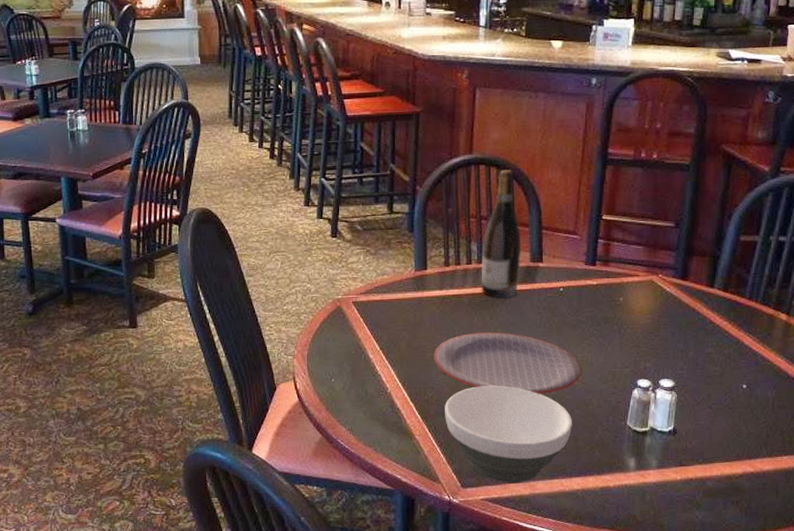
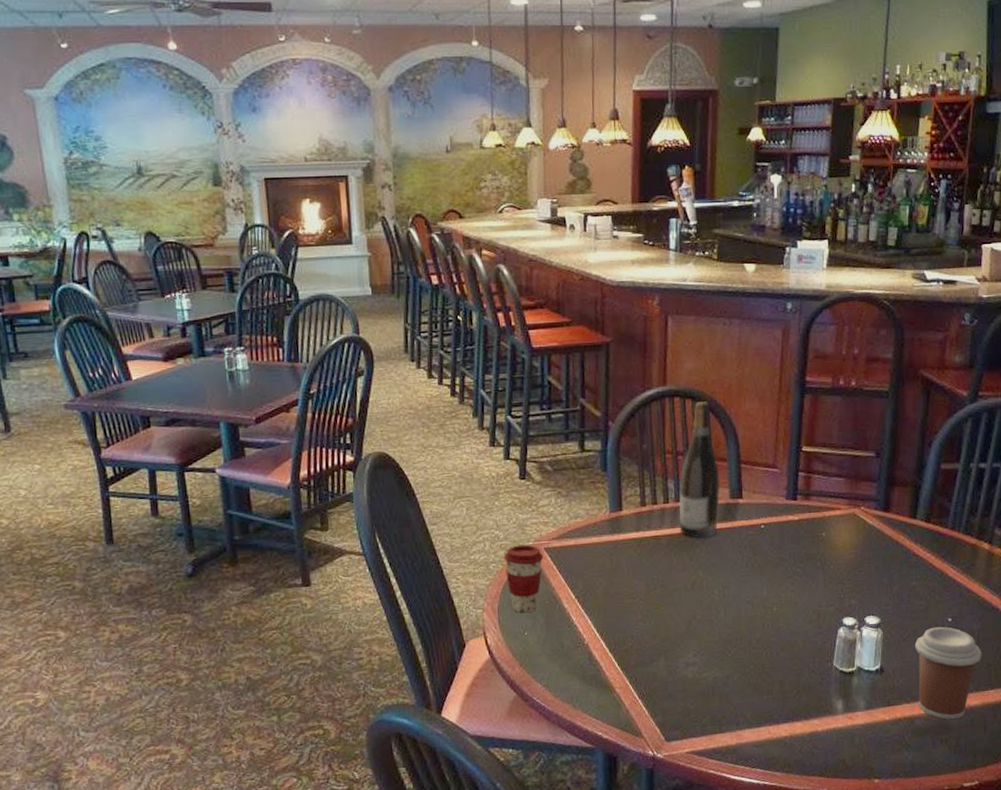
coffee cup: none [314,298,352,362] -> present [503,544,544,614]
plate: present [434,332,581,394] -> none [632,574,786,638]
bowl: present [445,385,572,483] -> none [645,630,778,734]
coffee cup: none [708,392,776,482] -> present [914,626,982,719]

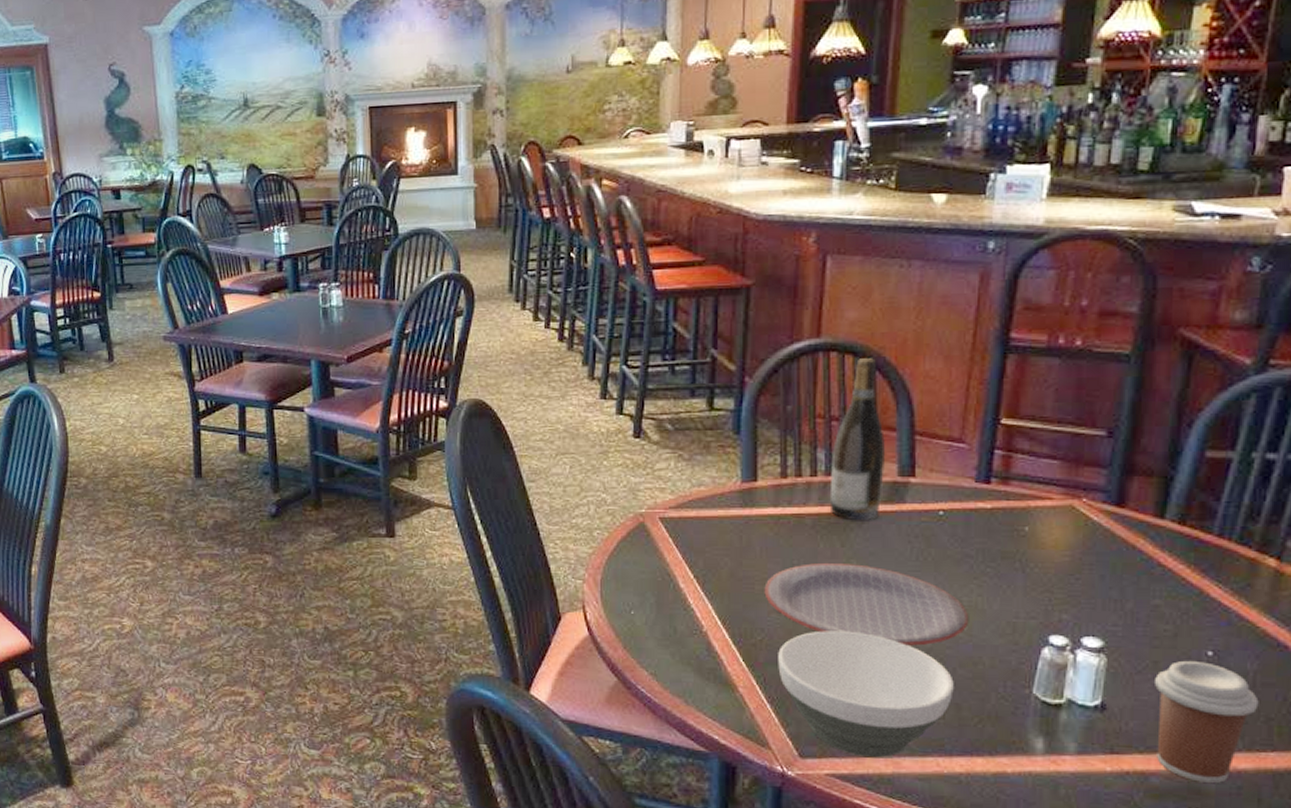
coffee cup: present [503,544,544,614] -> none [610,511,658,590]
plate: none [632,574,786,638] -> present [764,563,968,646]
bowl: none [645,630,778,734] -> present [778,631,954,757]

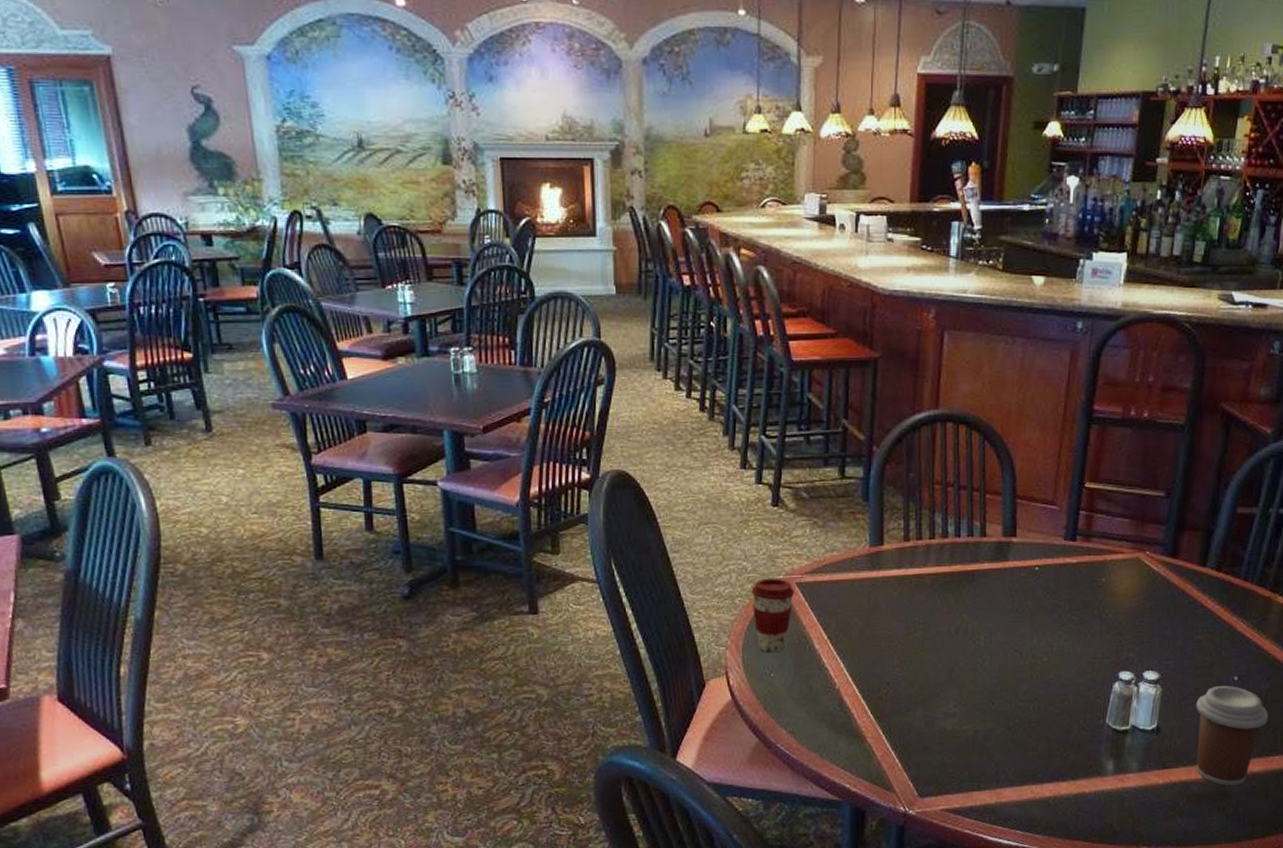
coffee cup: none [610,511,658,590] -> present [751,578,795,653]
plate: present [764,563,968,646] -> none [889,618,1057,689]
bowl: present [778,631,954,757] -> none [901,679,1045,791]
wine bottle: present [831,358,886,520] -> none [946,428,993,578]

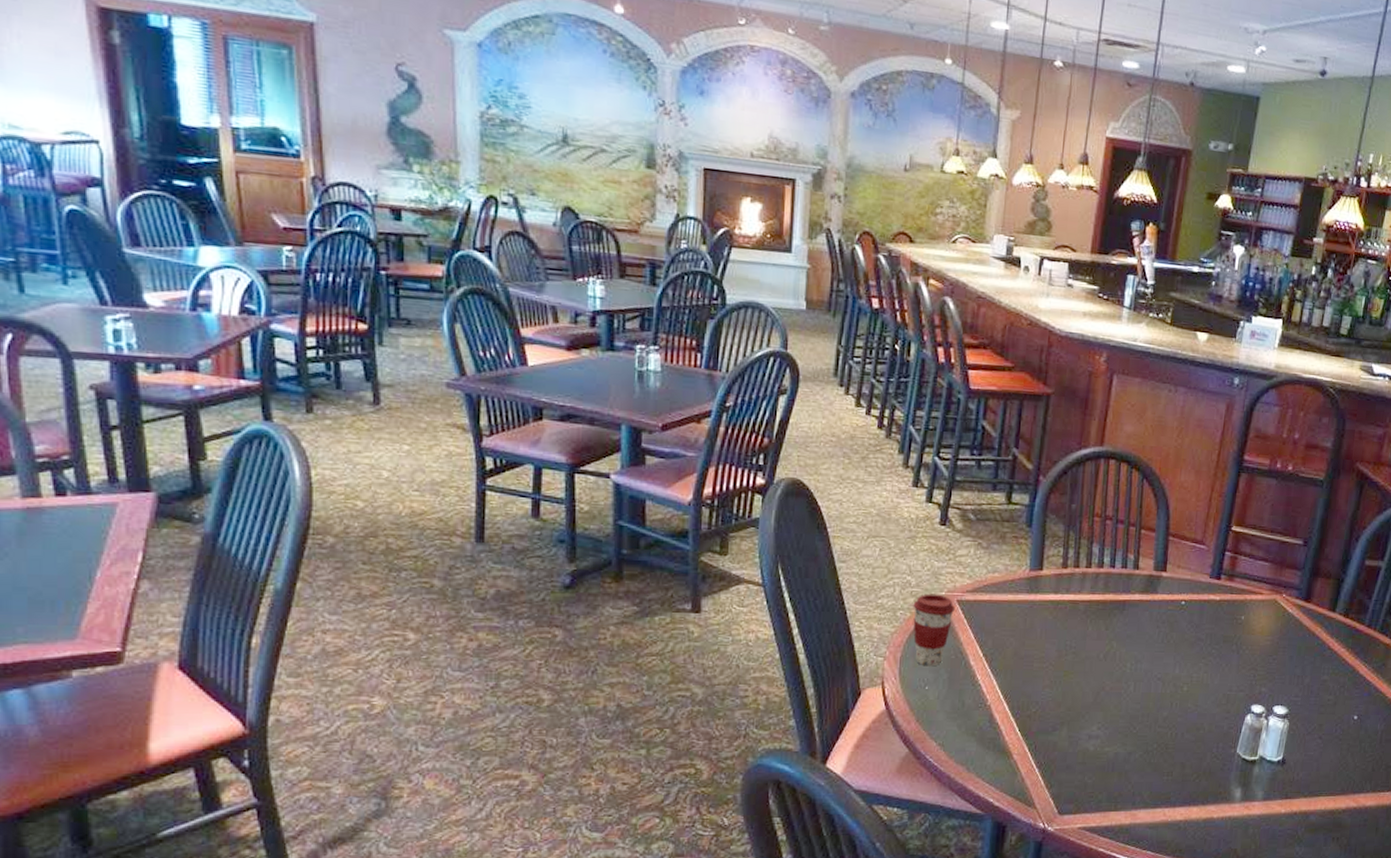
coffee cup: present [1195,685,1269,786] -> none [1315,723,1383,817]

